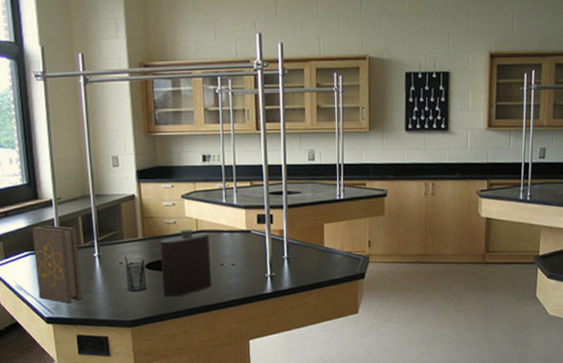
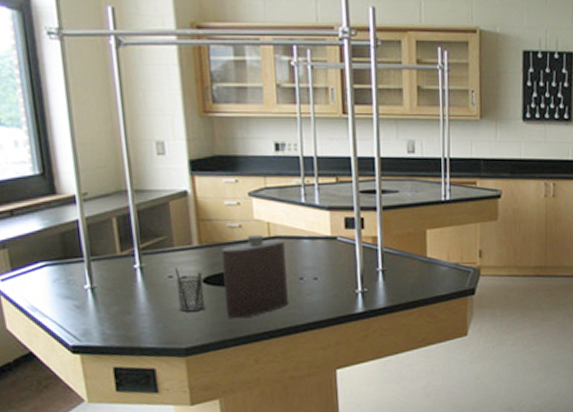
book: present [32,225,82,304] -> none [48,228,120,328]

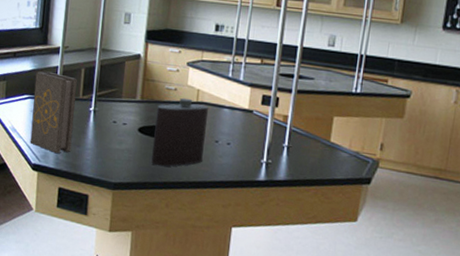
book: none [48,228,120,328] -> present [30,71,77,154]
pencil holder: present [174,266,205,312] -> none [116,114,139,154]

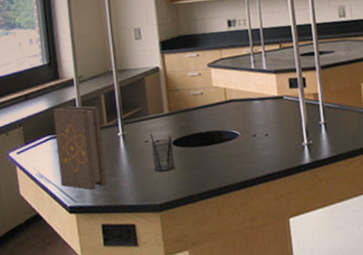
pencil holder: none [116,114,139,154] -> present [149,131,175,172]
flask: present [151,97,209,167] -> none [187,99,244,176]

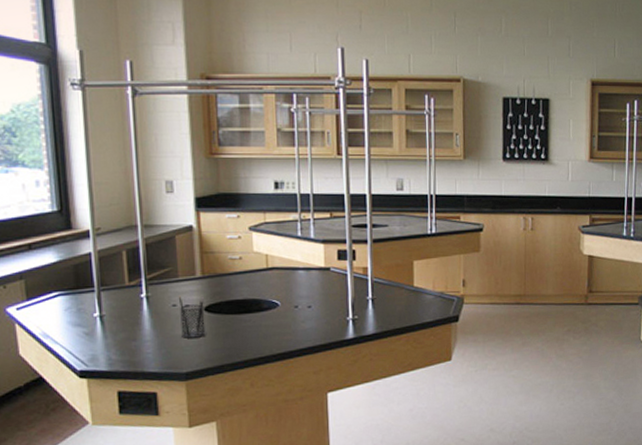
book: present [53,105,107,190] -> none [63,260,126,354]

